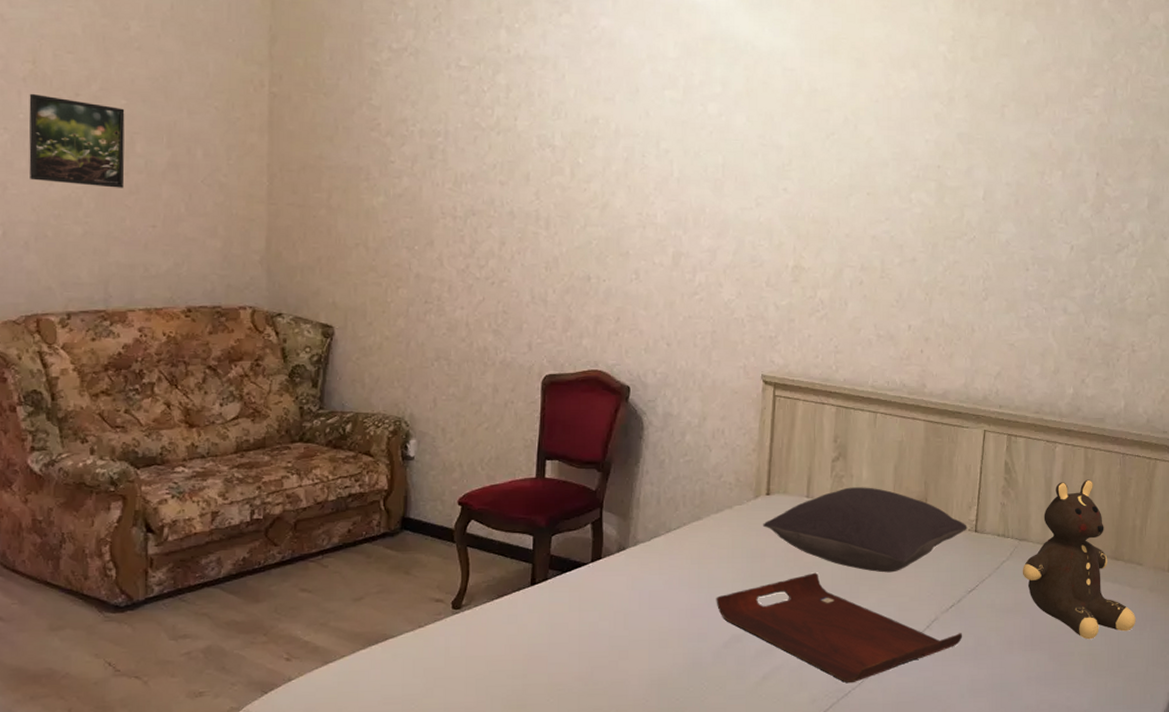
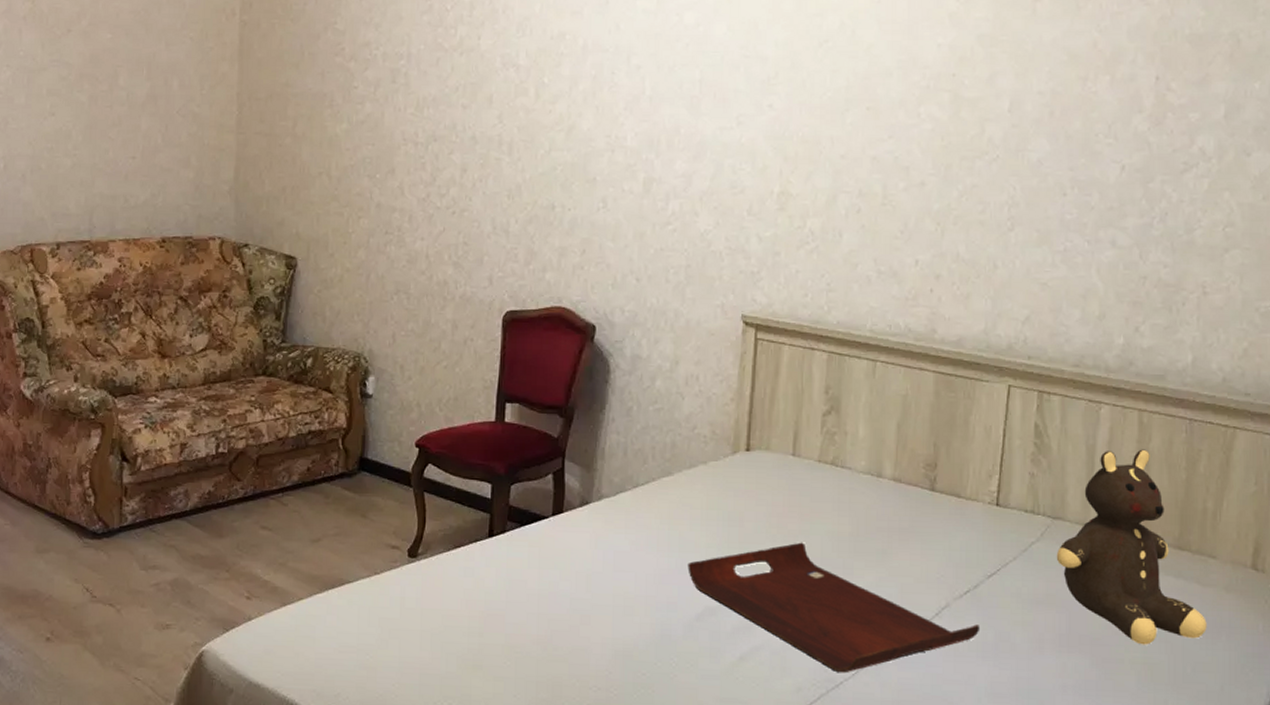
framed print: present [29,93,125,188] -> none [27,31,110,121]
pillow: present [763,487,967,573] -> none [742,446,987,548]

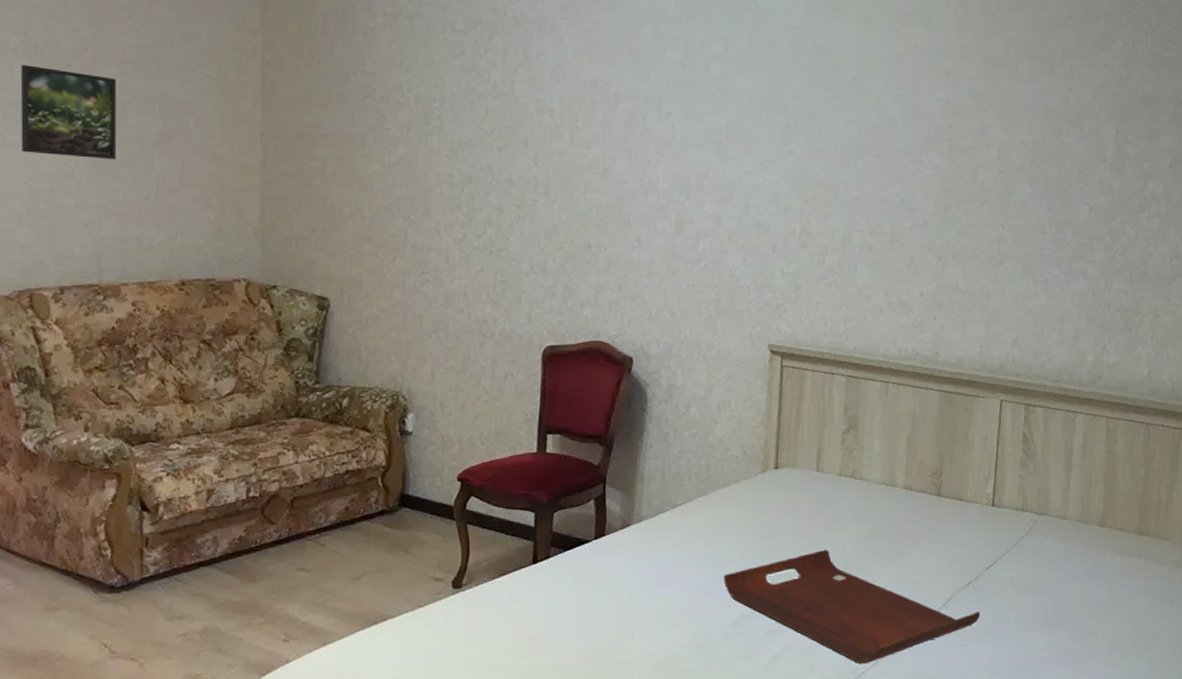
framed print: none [27,31,110,121] -> present [20,64,117,160]
teddy bear: present [1056,449,1207,645] -> none [1042,450,1162,618]

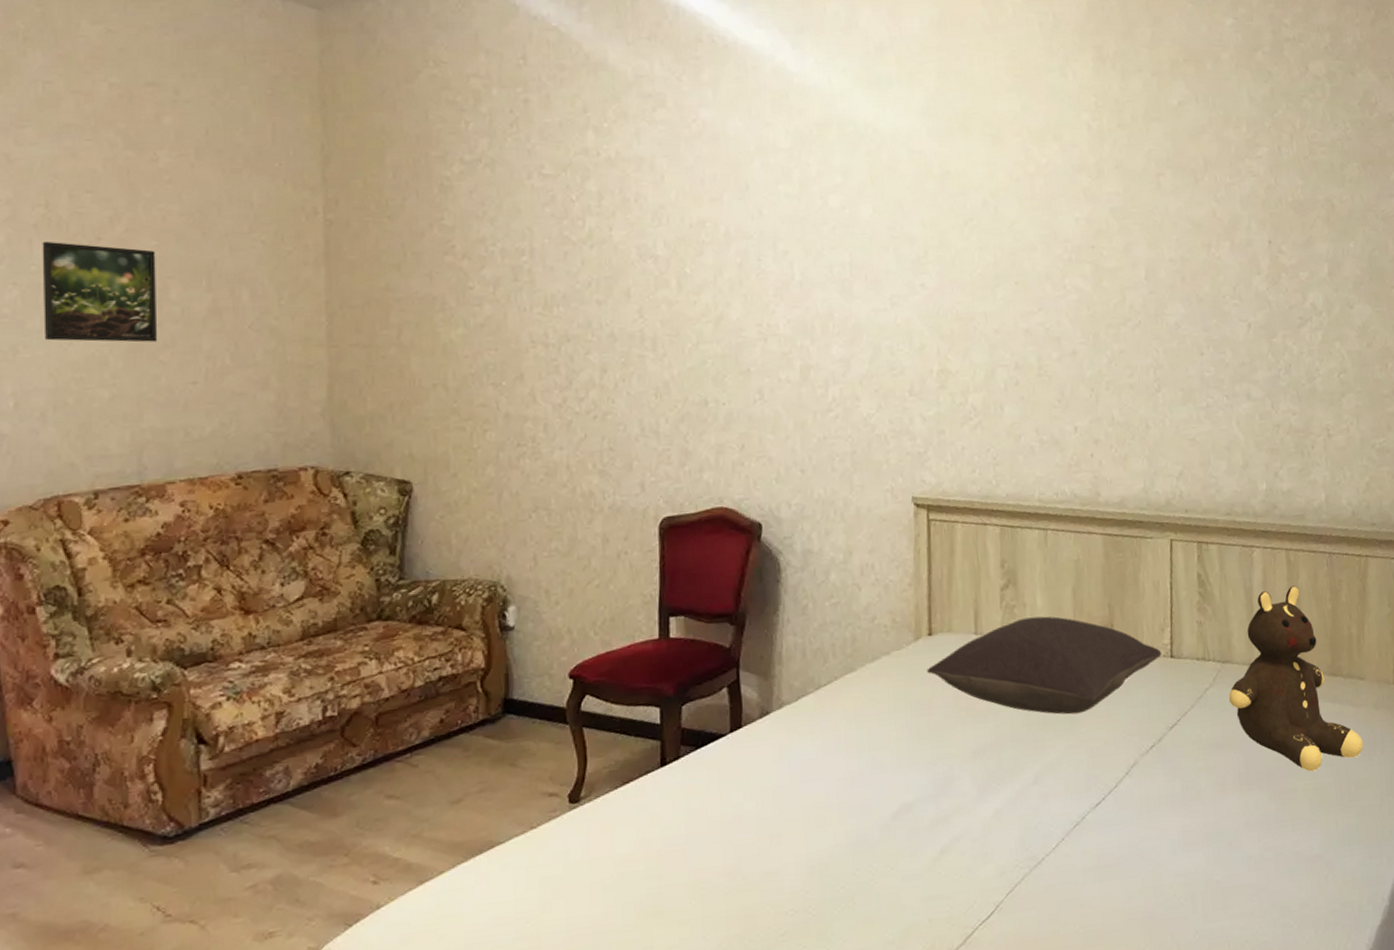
serving tray: present [723,549,981,664] -> none [879,721,1168,849]
pillow: none [771,460,984,549] -> present [927,616,1162,715]
teddy bear: none [1042,450,1162,618] -> present [1228,586,1364,772]

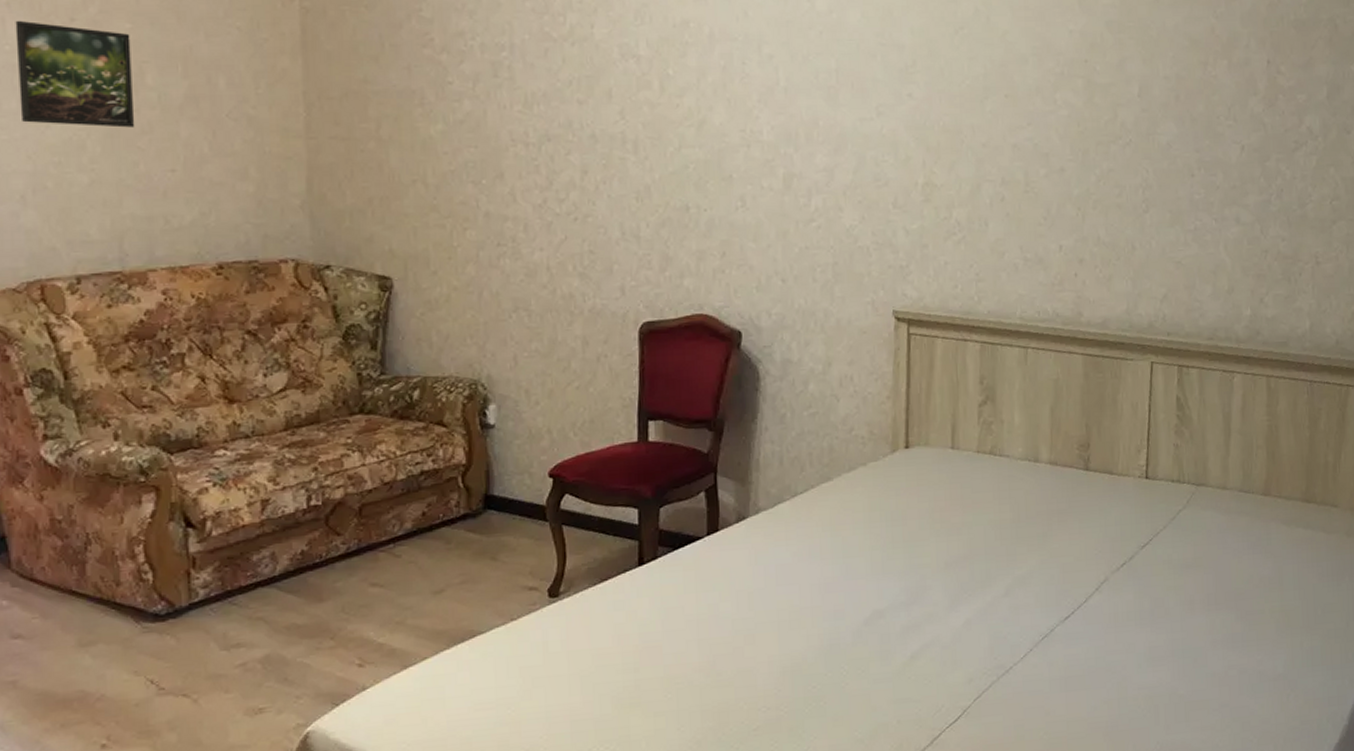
pillow: present [927,616,1162,715] -> none [903,433,1137,531]
teddy bear: present [1228,586,1364,772] -> none [1201,412,1333,595]

